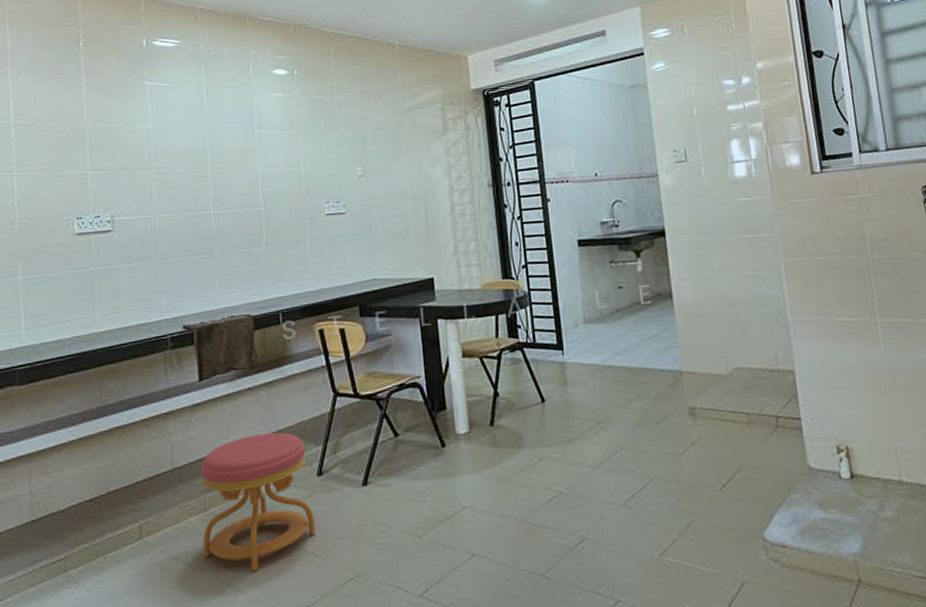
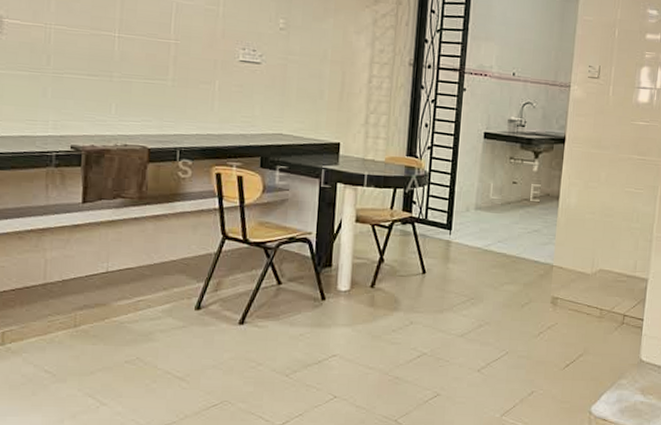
stool: present [200,432,315,572] -> none [69,262,187,388]

